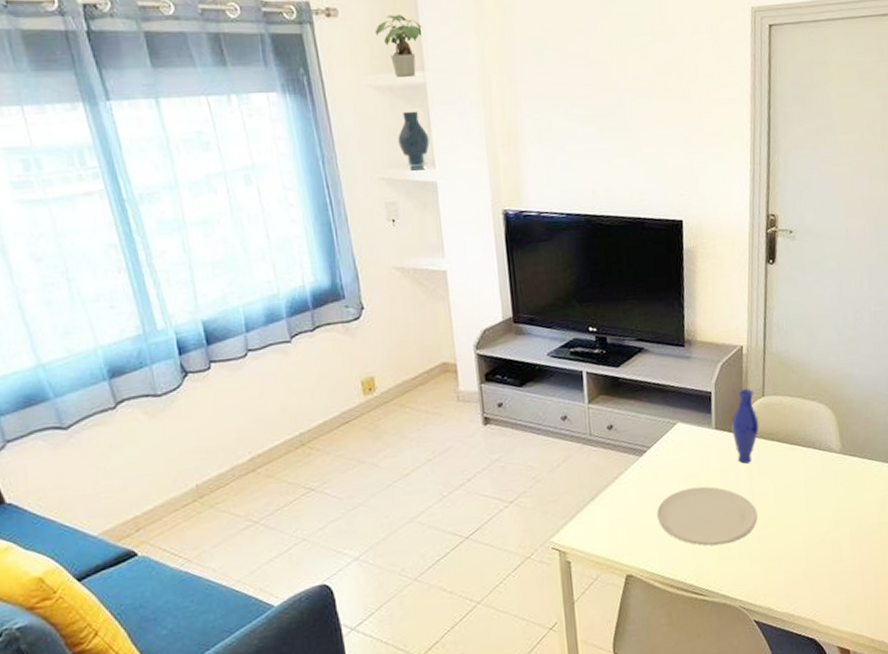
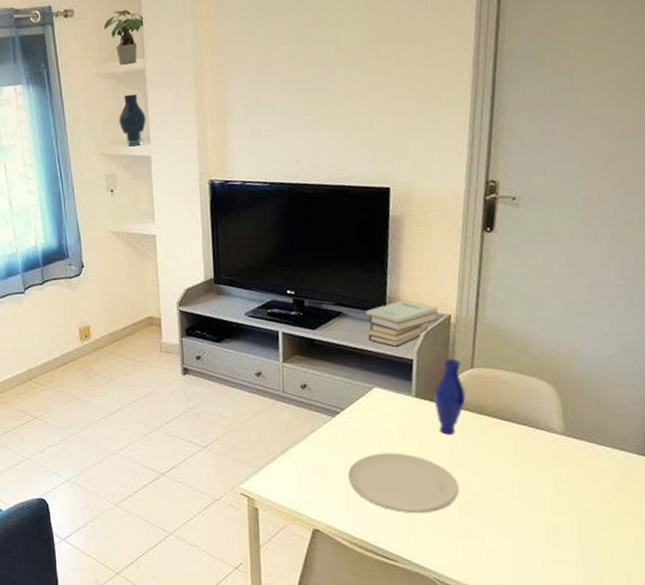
books: none [665,332,732,380] -> present [364,300,438,347]

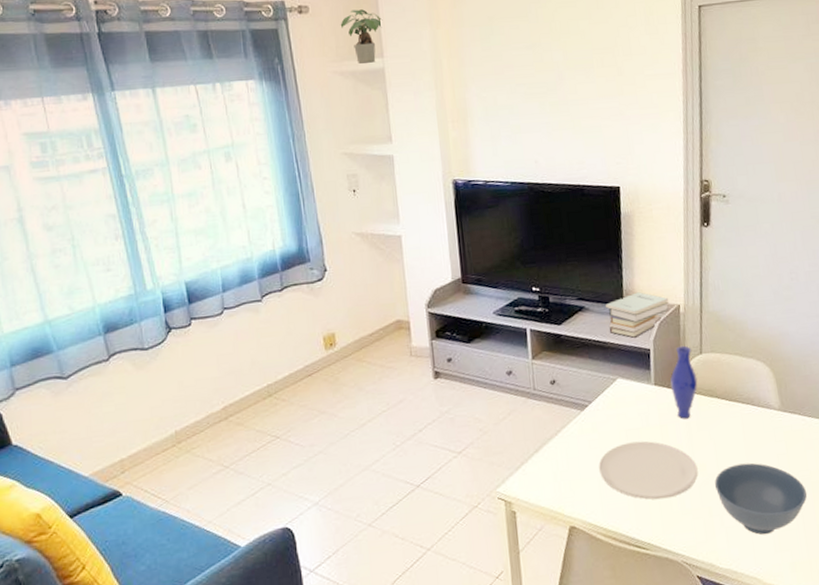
vase: present [119,94,146,147] -> none [359,93,387,146]
bowl: none [478,487,590,564] -> present [715,462,808,535]

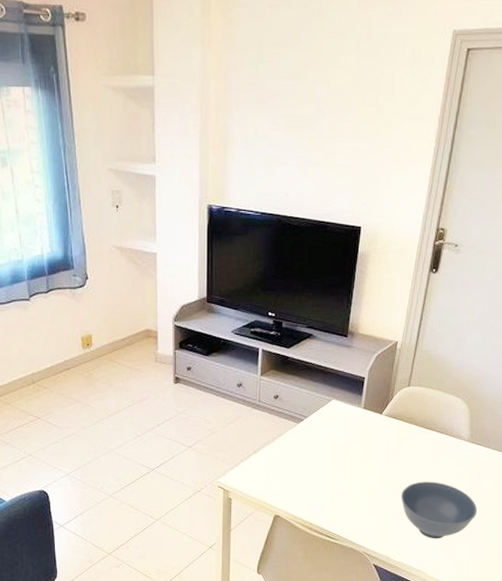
potted plant: present [340,9,383,64] -> none [115,22,156,80]
plate: present [599,441,698,500] -> none [306,454,389,502]
books: present [604,292,669,338] -> none [331,326,388,366]
vase: present [670,345,698,419] -> none [377,377,402,440]

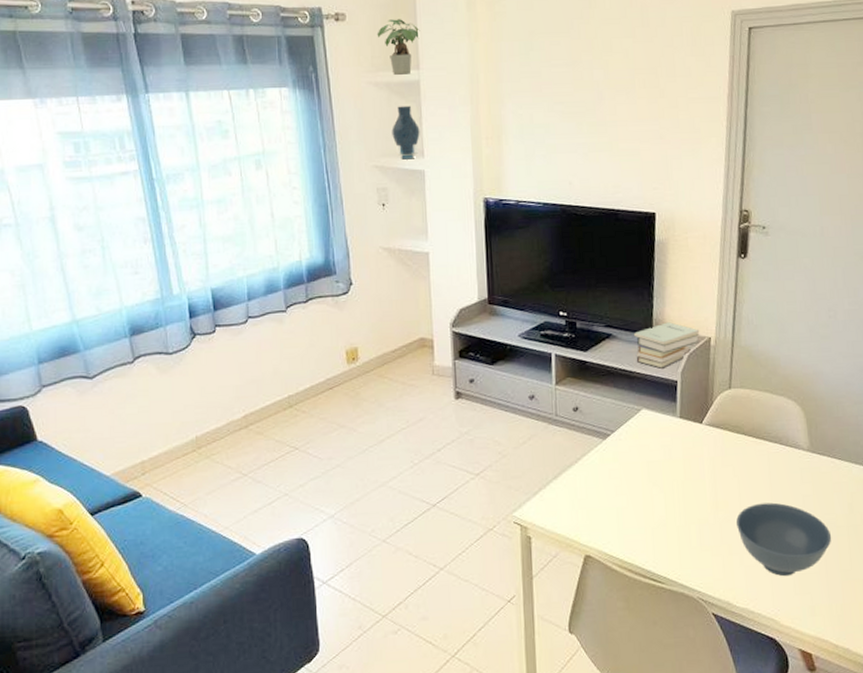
potted plant: none [115,22,156,80] -> present [377,19,420,75]
vase: none [126,111,152,164] -> present [392,105,420,160]
books: none [331,326,388,366] -> present [633,322,699,369]

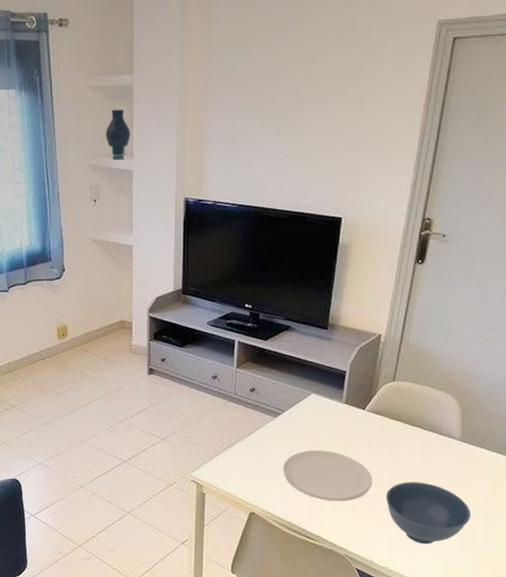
potted plant: present [377,19,420,75] -> none [96,25,136,79]
plate: none [618,474,720,534] -> present [283,450,373,502]
books: present [633,322,699,369] -> none [310,319,371,359]

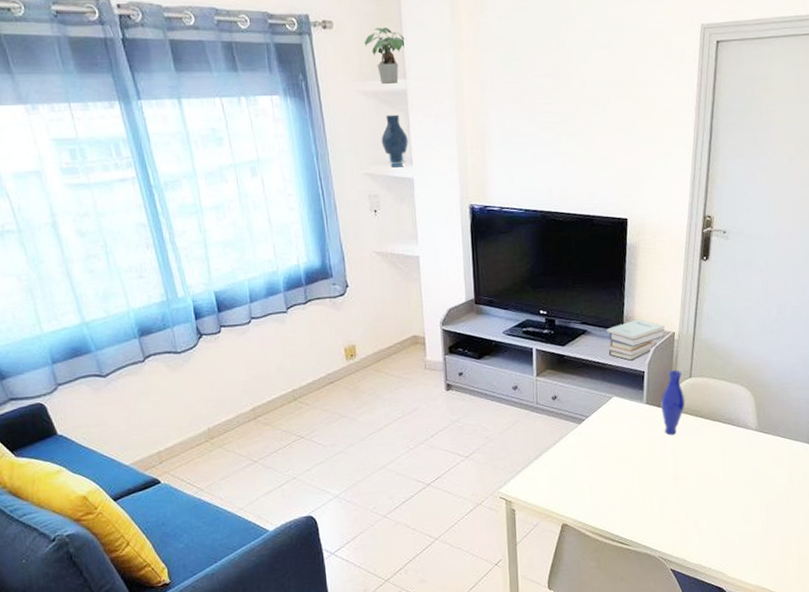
potted plant: none [96,25,136,79] -> present [364,28,406,84]
plate: present [283,450,373,502] -> none [591,453,679,504]
books: none [310,319,371,359] -> present [606,319,665,361]
vase: none [359,372,386,437] -> present [660,369,685,435]
bowl: present [386,482,471,545] -> none [693,475,773,537]

